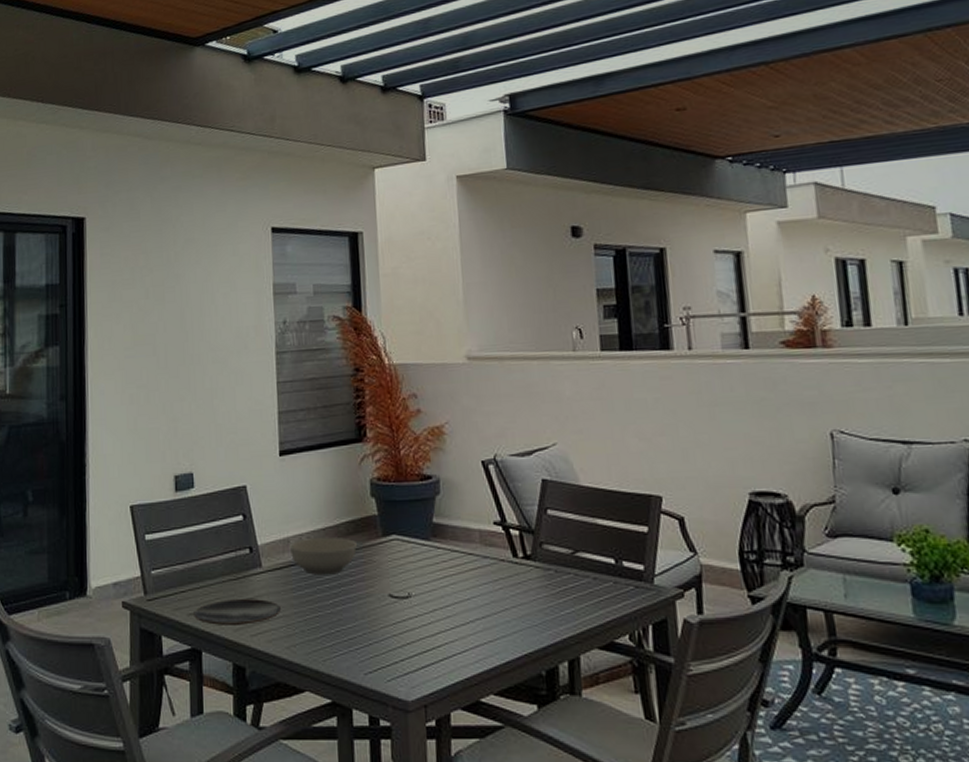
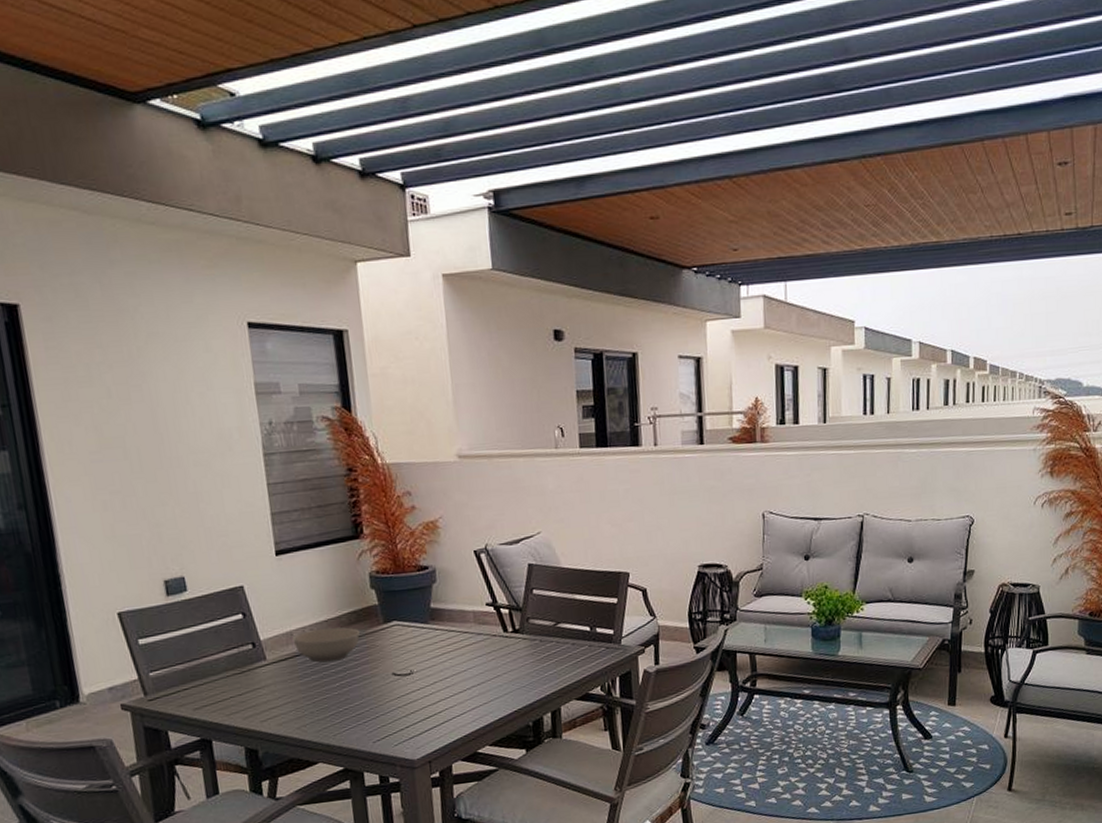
plate: present [194,599,282,625] -> none [199,688,290,716]

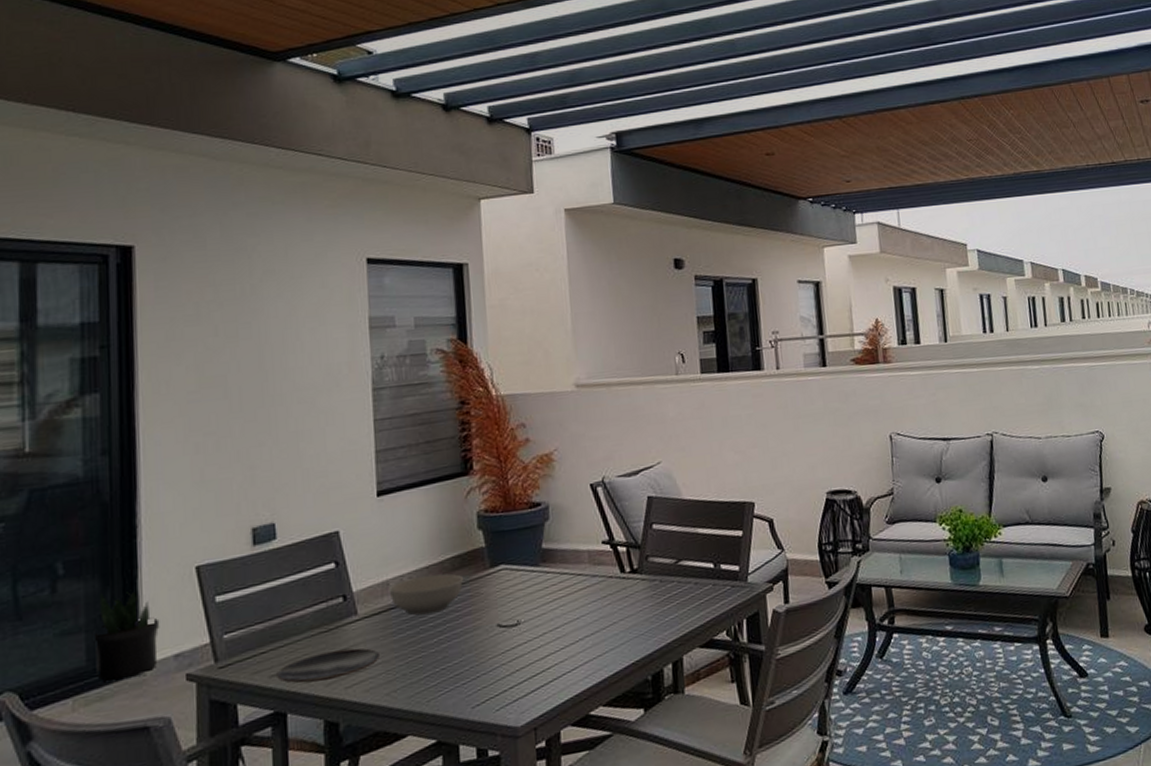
planter: none [35,630,94,708] -> present [93,589,160,682]
plate: none [199,688,290,716] -> present [276,648,381,683]

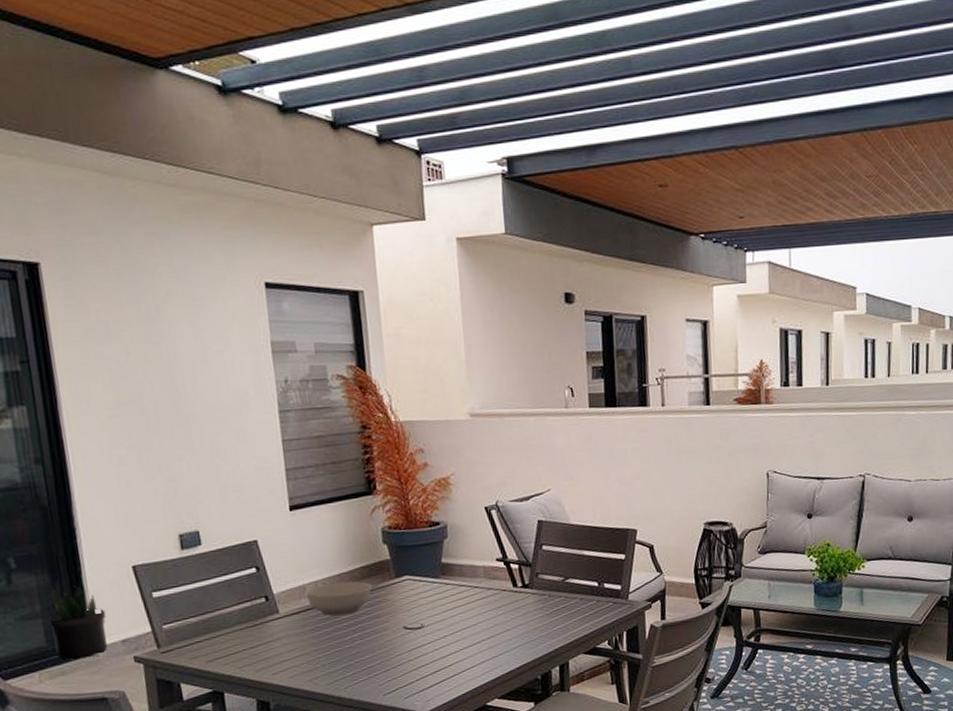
plate: present [276,648,381,683] -> none [212,641,302,669]

